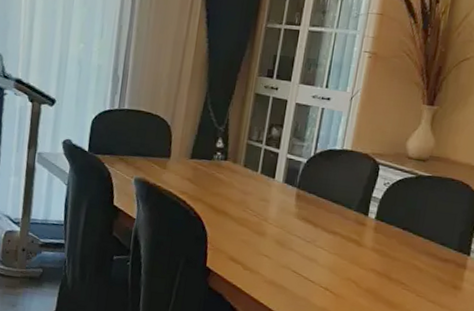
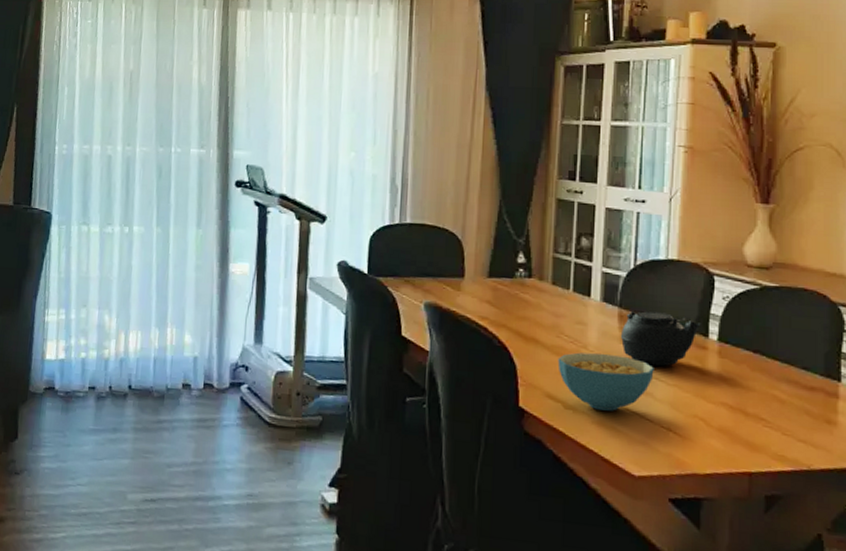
cereal bowl: none [241,224,321,273] -> present [557,352,654,411]
teapot: none [295,191,364,238] -> present [620,310,701,367]

